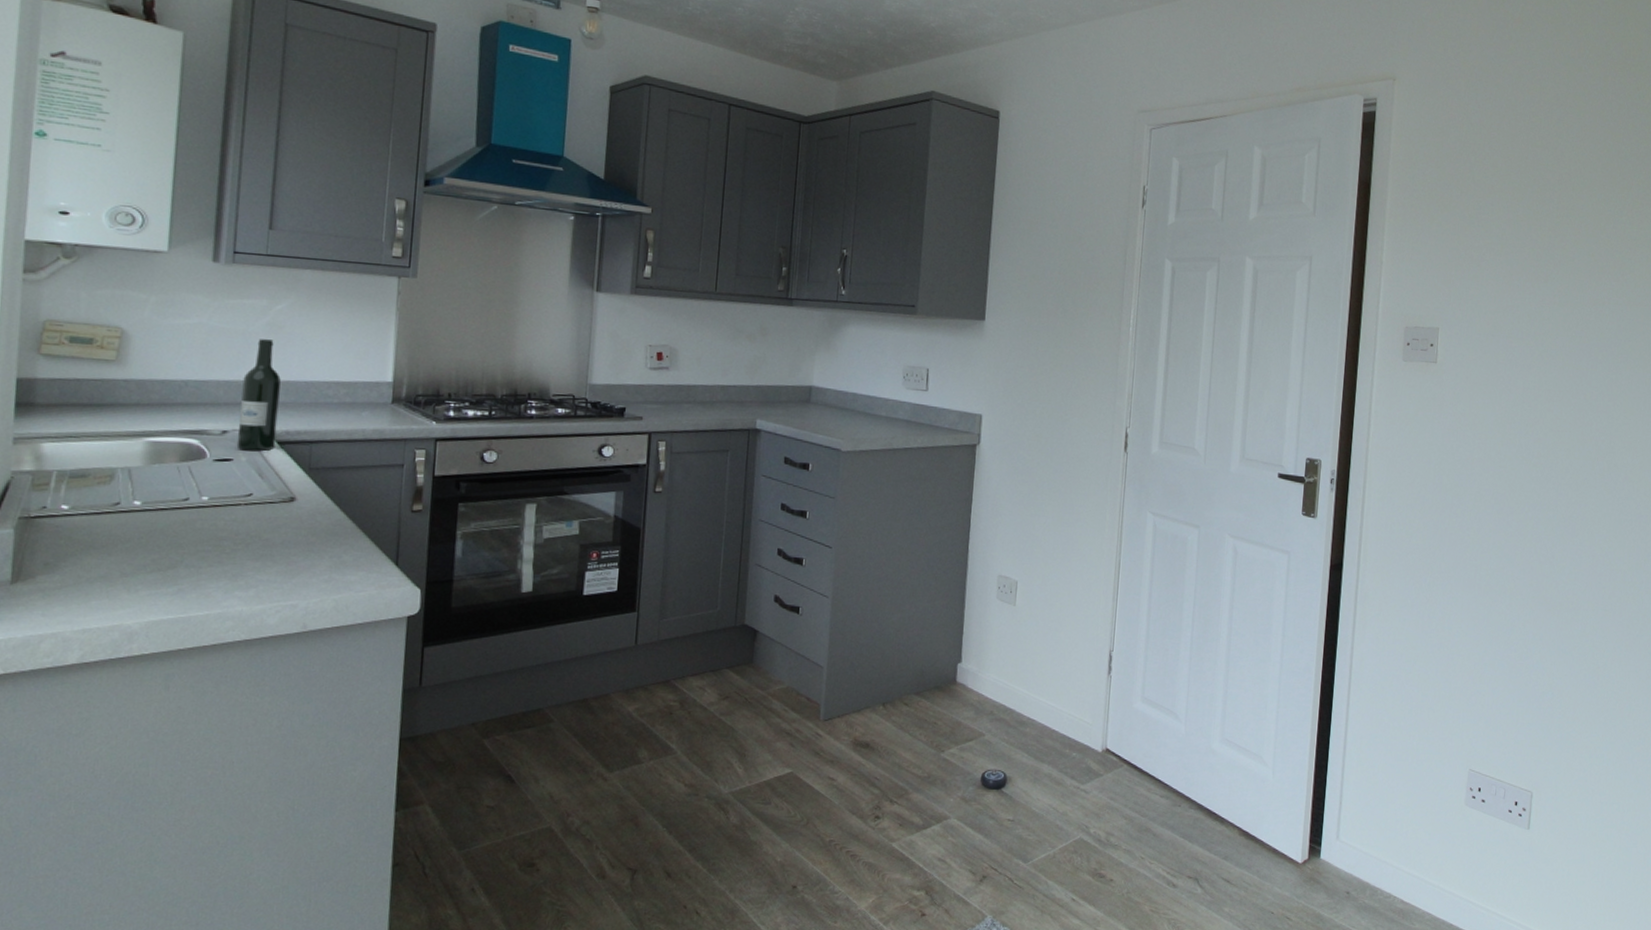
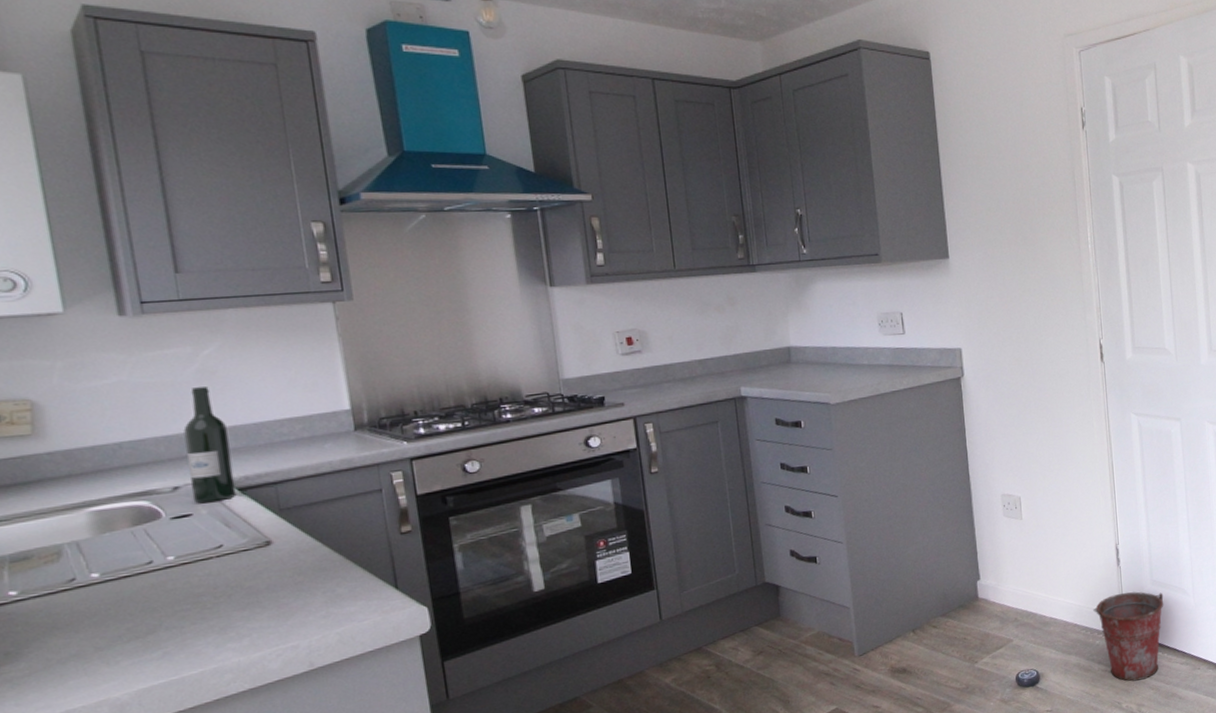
bucket: none [1075,705,1153,806] -> present [1093,591,1164,681]

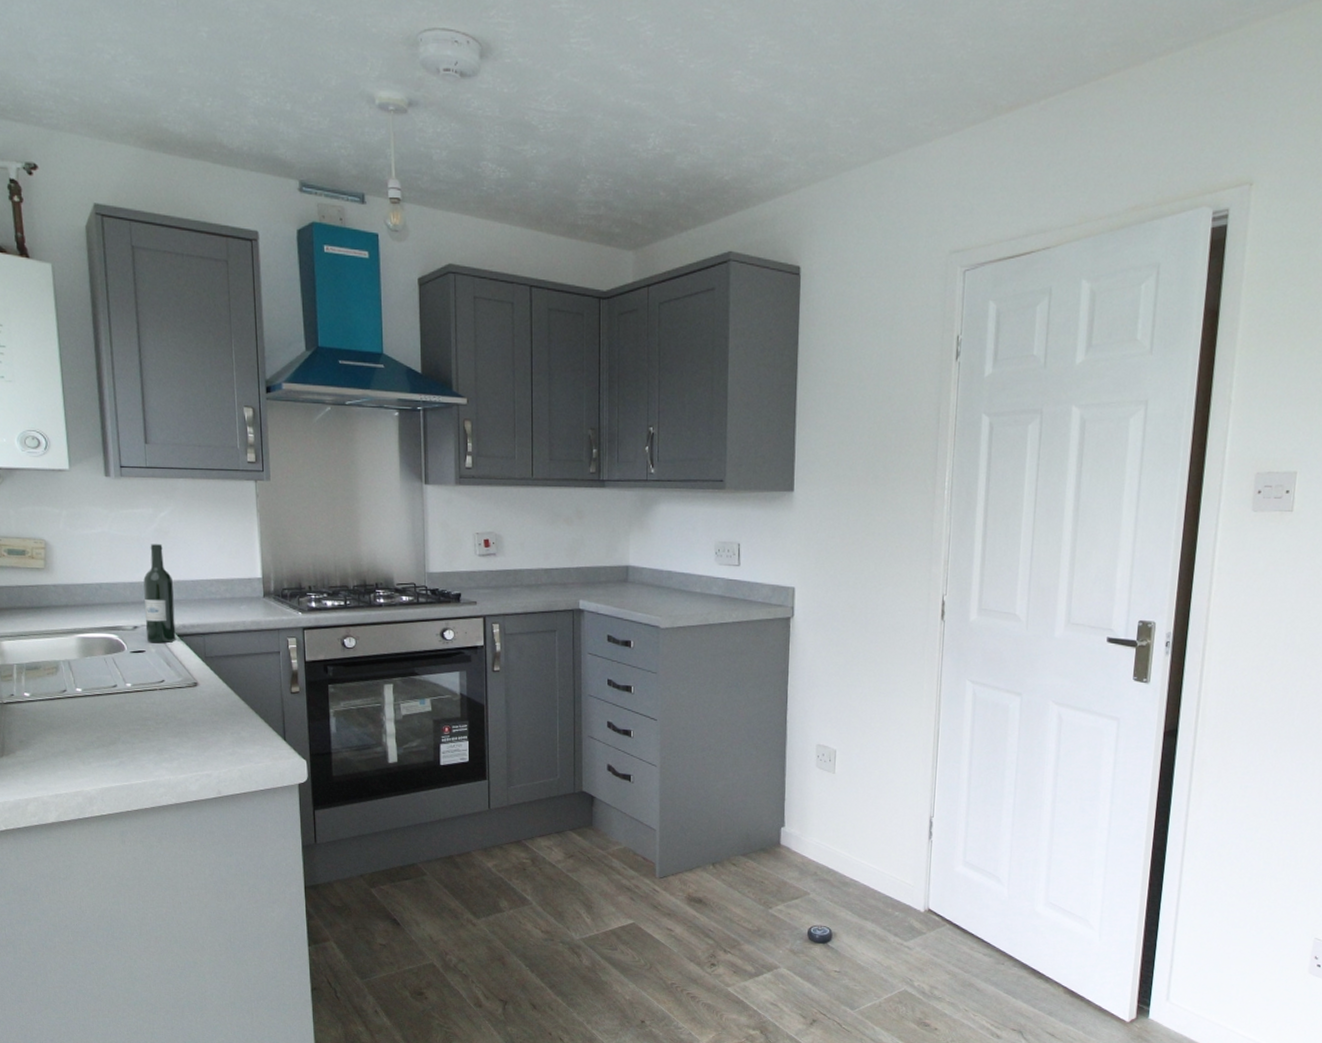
bucket: present [1093,591,1164,681] -> none [896,868,975,962]

